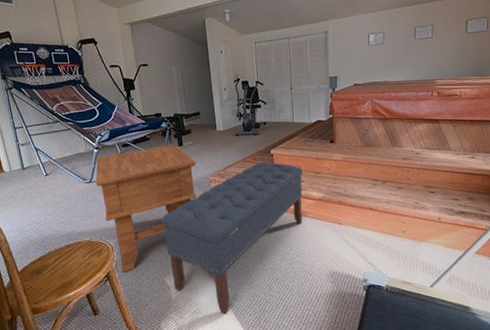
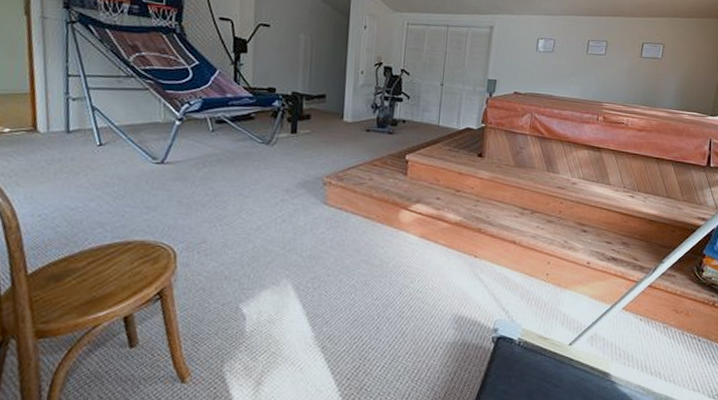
side table: present [95,144,197,273] -> none [169,129,310,291]
bench: present [161,161,303,315] -> none [250,167,441,360]

